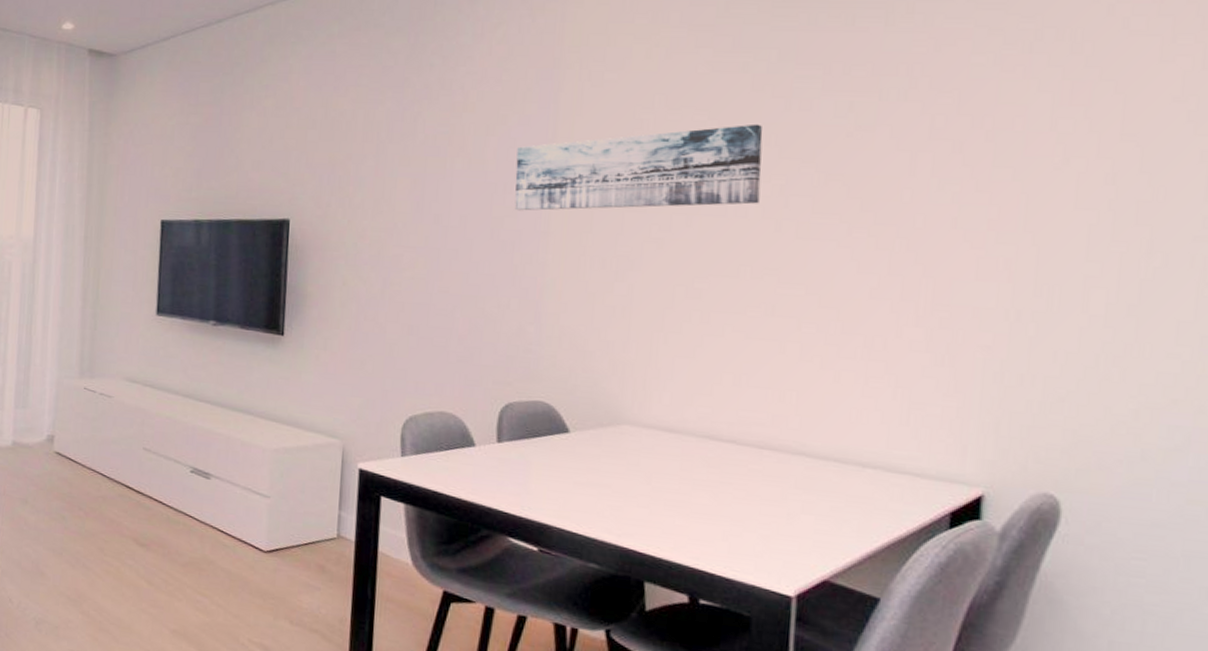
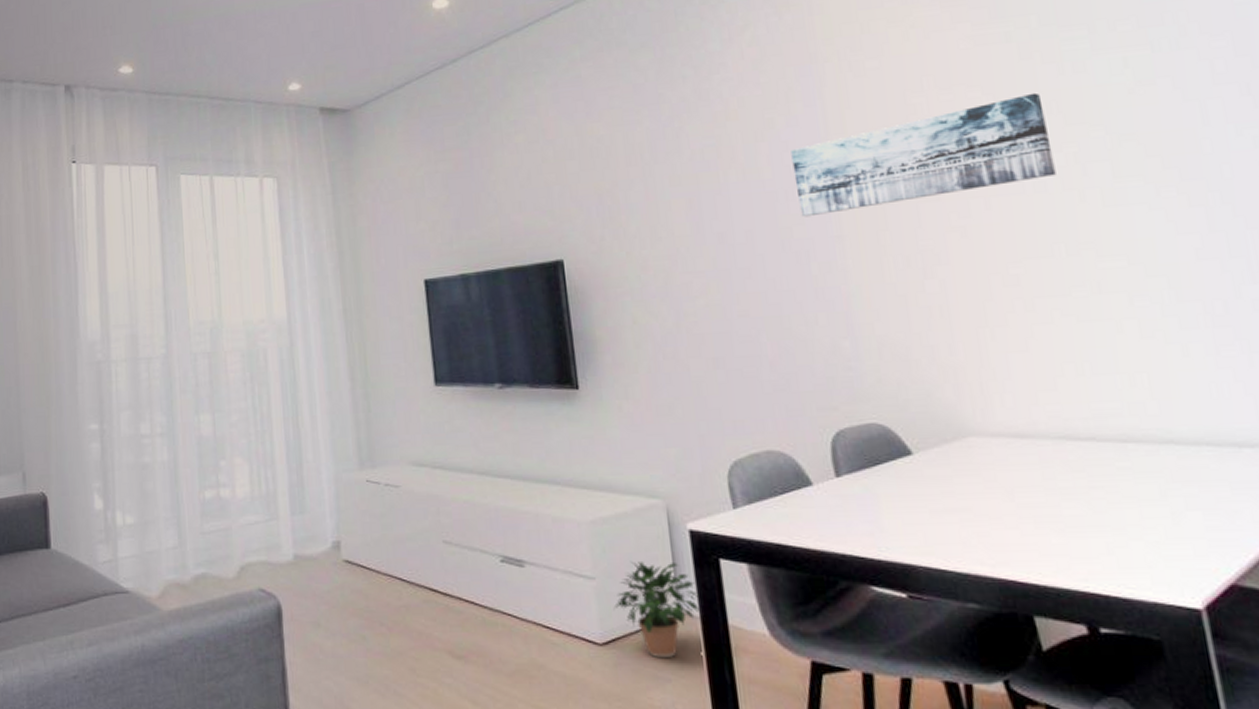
potted plant: none [281,488,358,571] -> present [613,562,699,659]

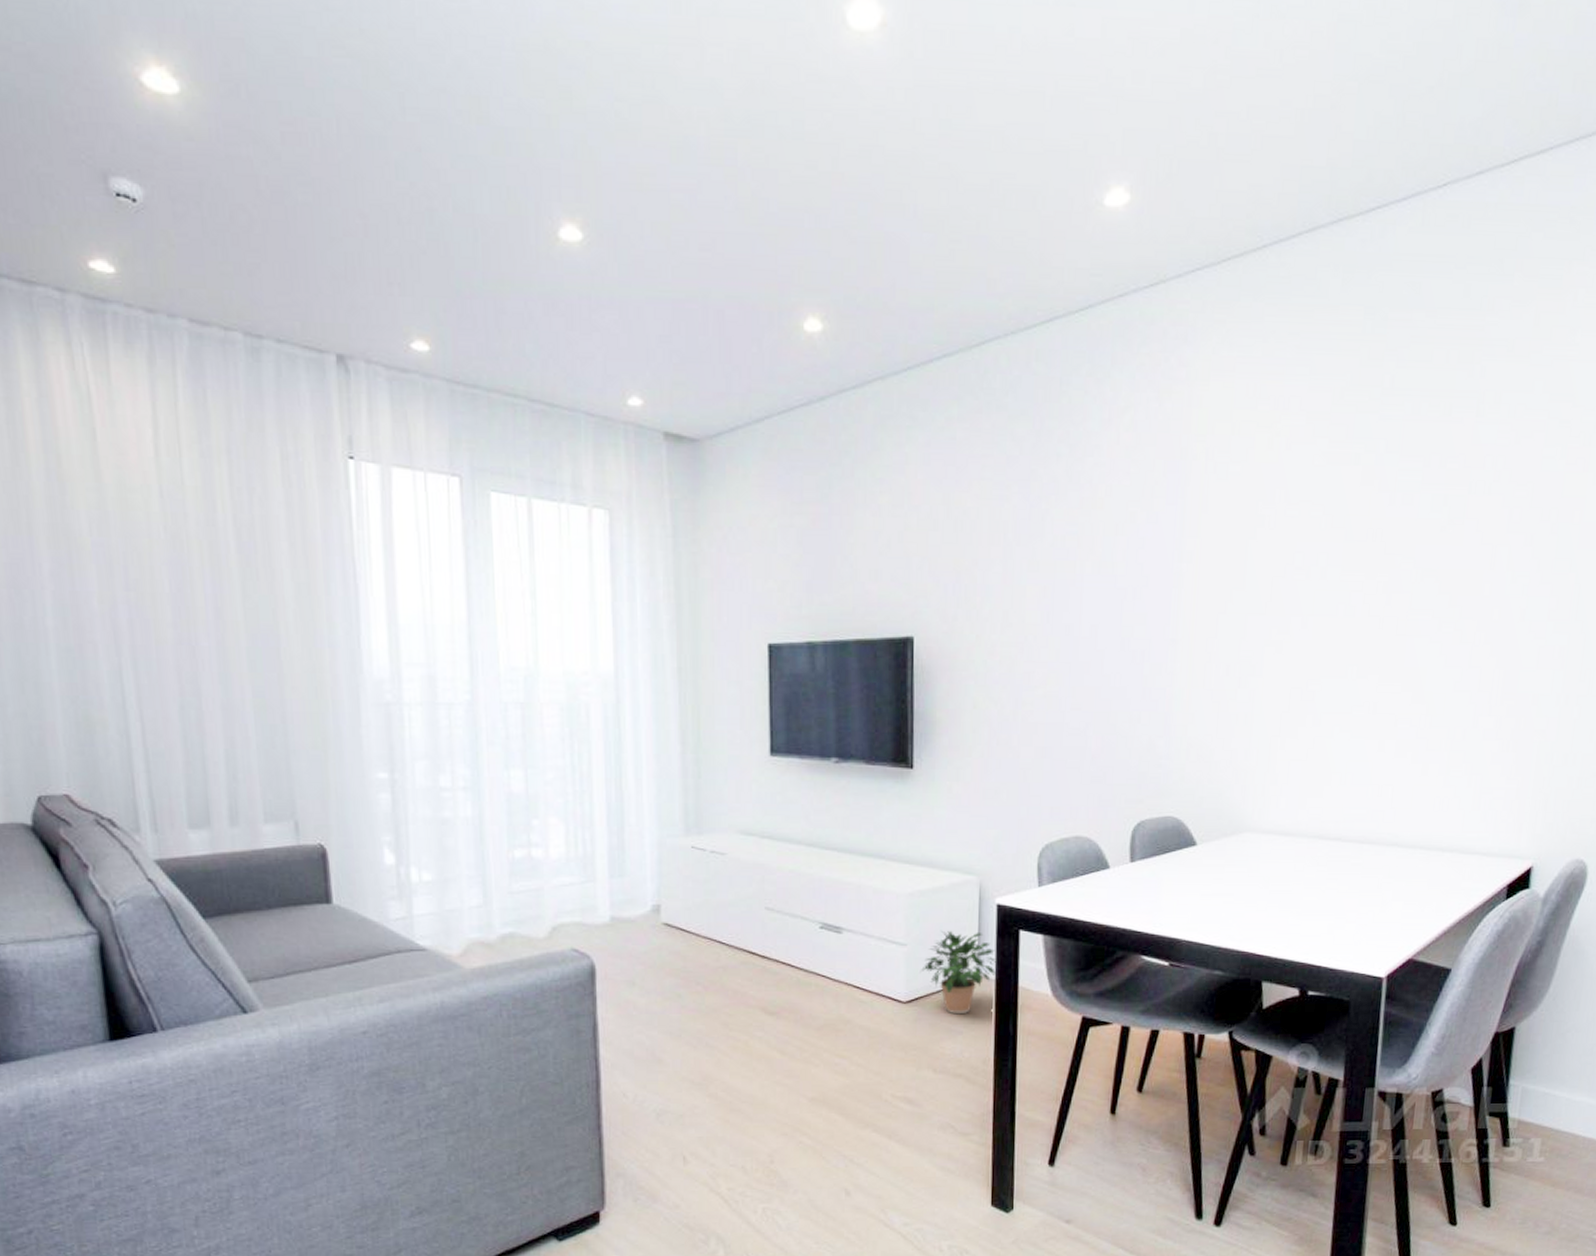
wall art: present [791,92,1056,218] -> none [1144,519,1371,618]

